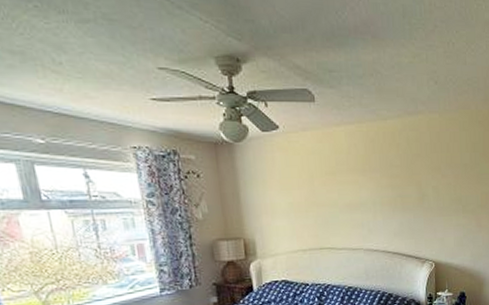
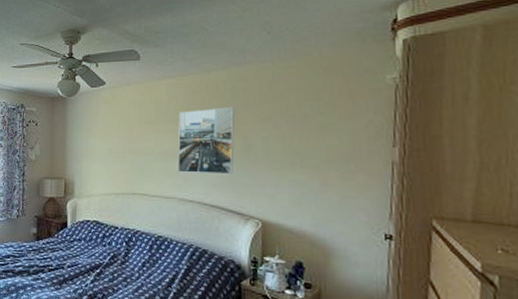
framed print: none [359,156,411,224] -> present [177,106,234,175]

